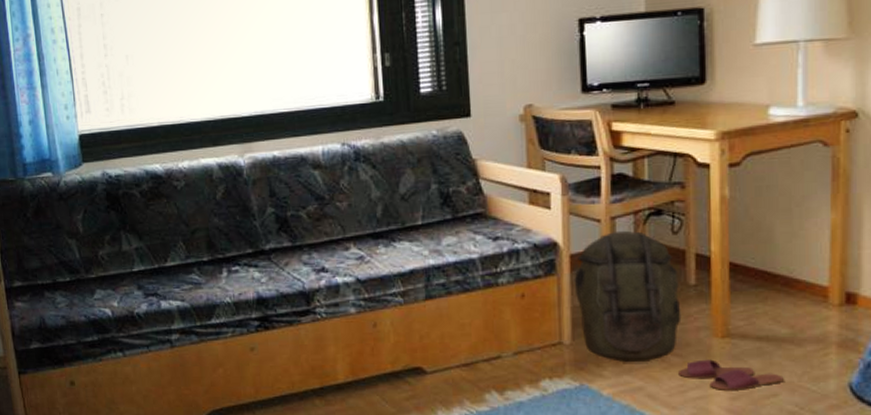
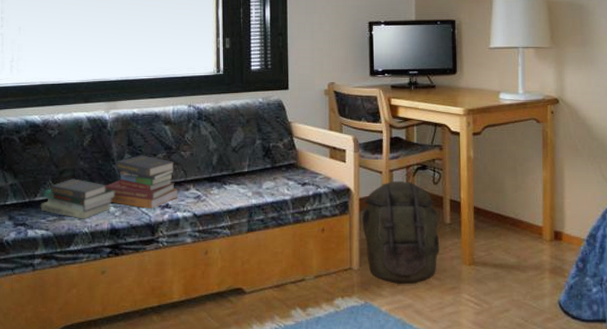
books: none [172,239,259,287] -> present [40,179,115,219]
books: none [246,208,336,274] -> present [105,155,178,210]
slippers: present [678,359,784,390] -> none [438,282,513,307]

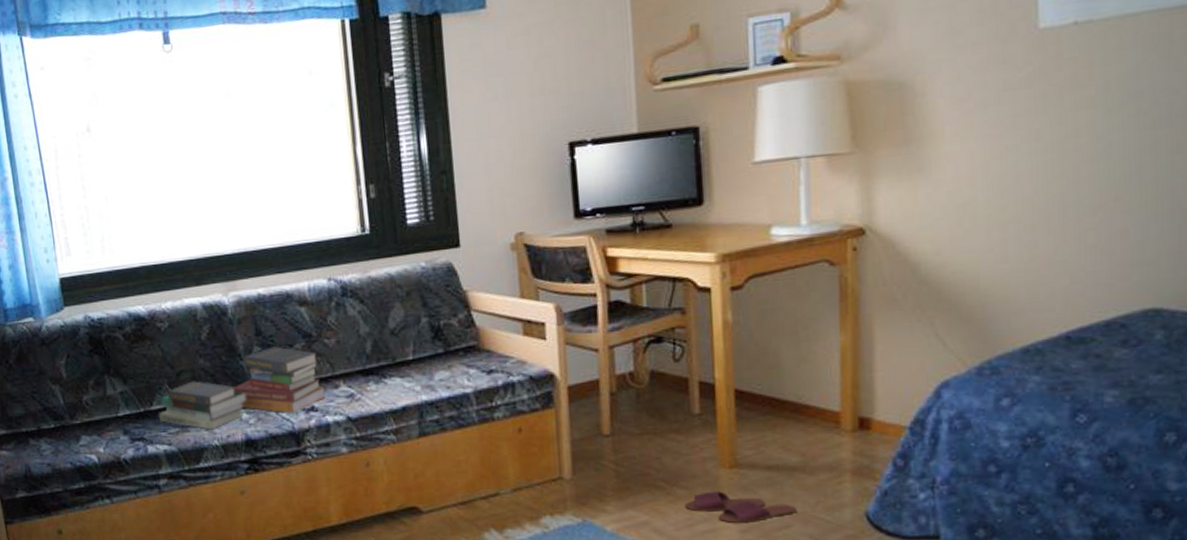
backpack: present [362,180,440,285] -> none [572,359,687,497]
slippers: none [438,282,513,307] -> present [685,491,796,523]

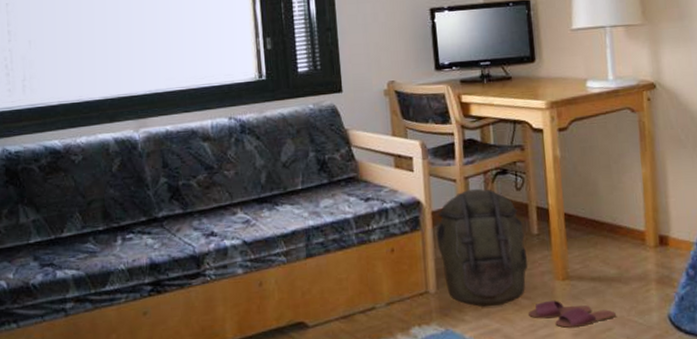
books: present [158,381,246,430] -> none [68,209,152,255]
books: present [233,346,326,414] -> none [140,177,224,239]
backpack: none [572,359,687,497] -> present [436,188,528,308]

